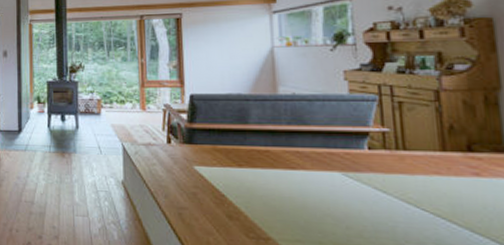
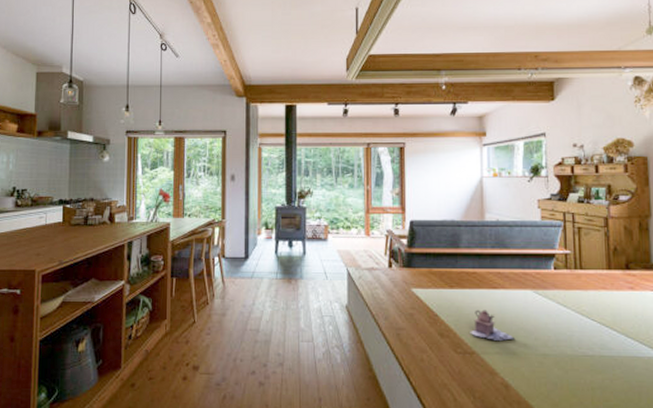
teapot: none [264,191,321,228] -> present [470,309,516,341]

